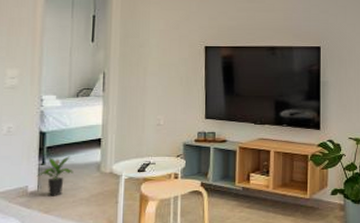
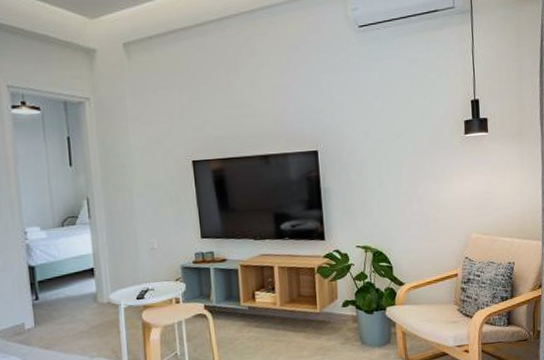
potted plant: present [37,156,74,196] -> none [32,289,70,332]

